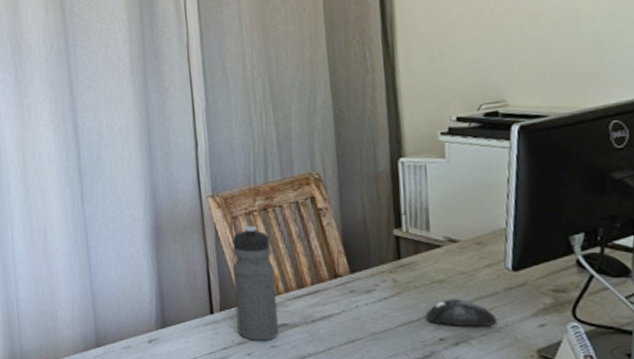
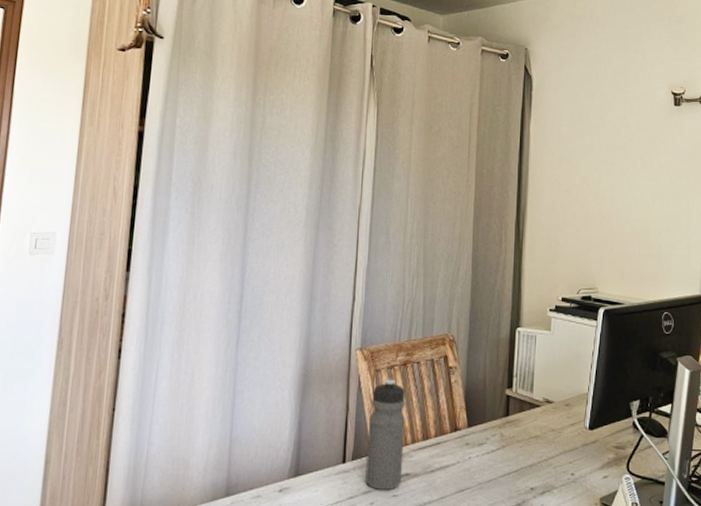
mouse: present [426,299,497,326] -> none [523,453,574,477]

